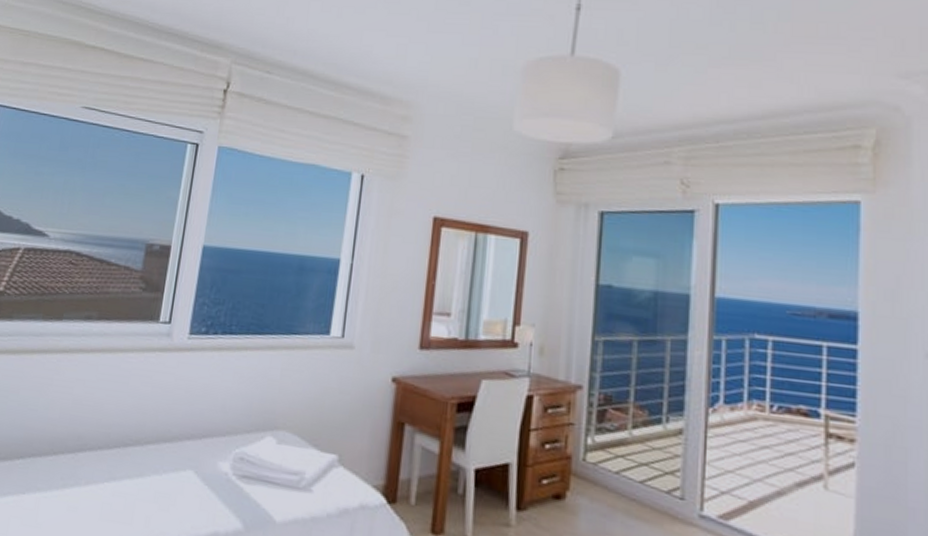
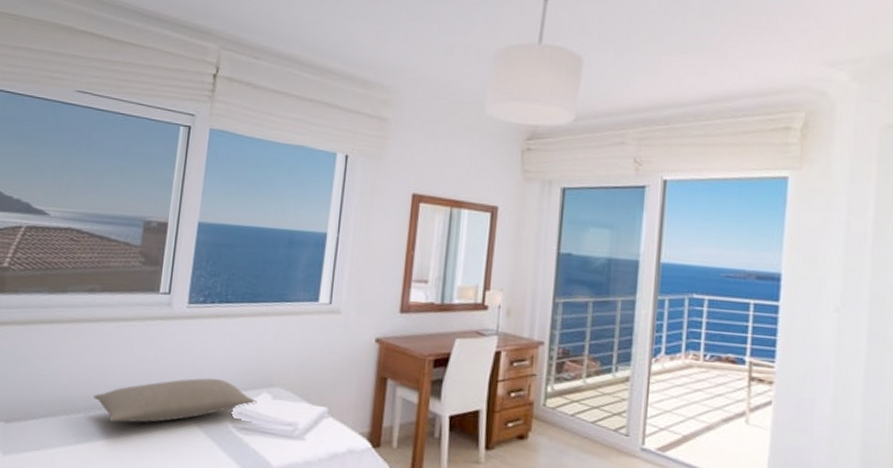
pillow: none [84,417,260,466] -> present [93,378,257,423]

